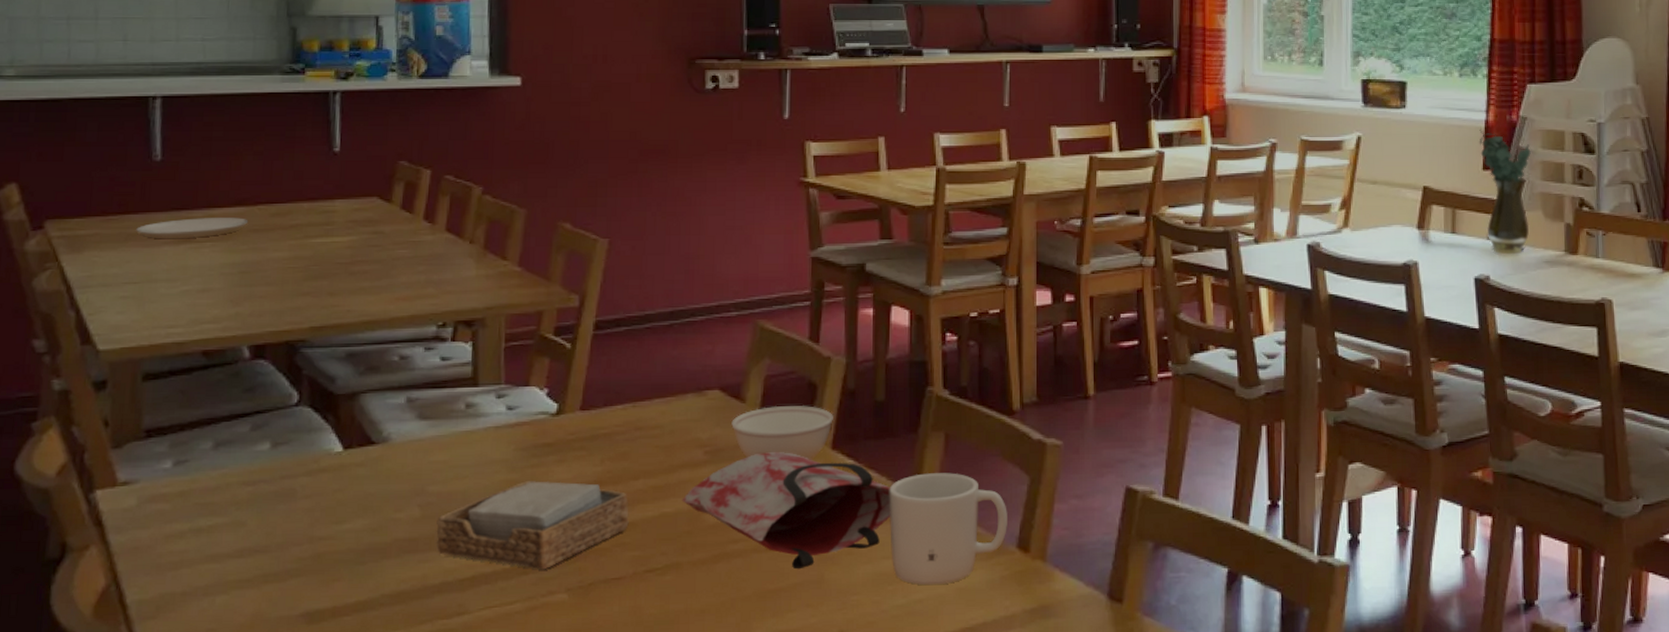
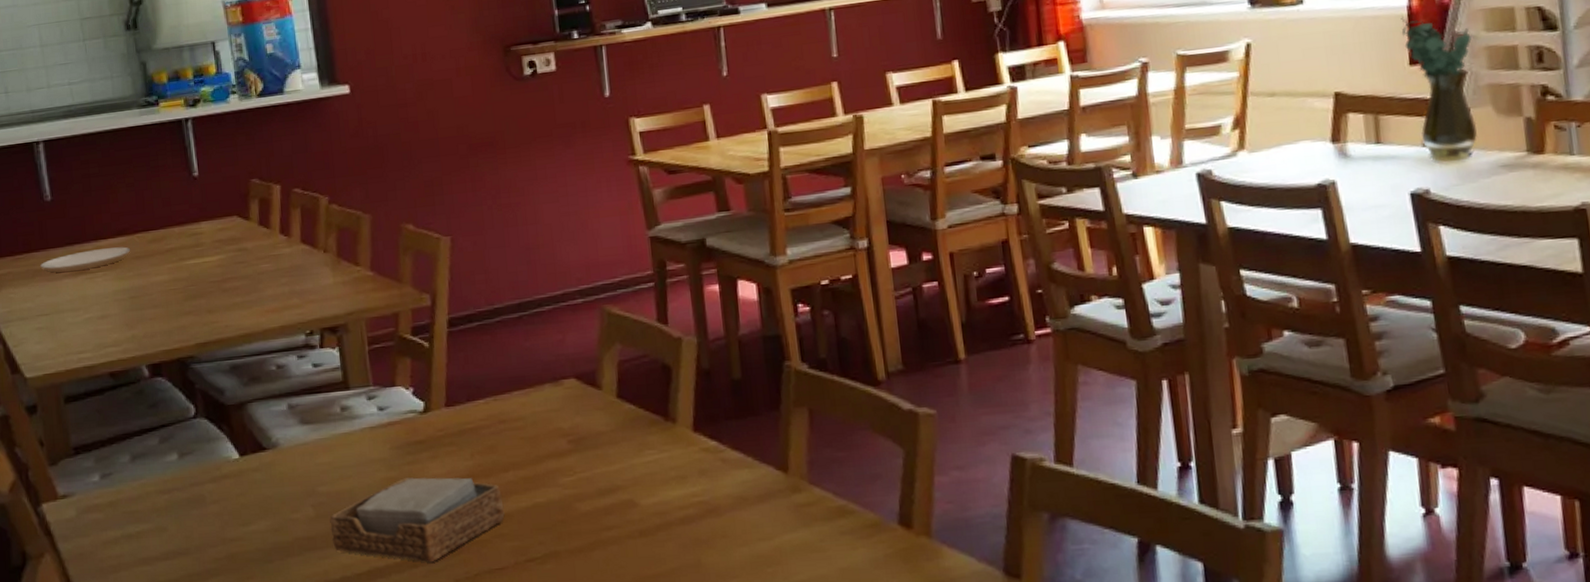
bag: present [682,451,891,570] -> none [552,436,762,555]
bowl: present [731,406,833,460] -> none [590,389,692,445]
mug: present [889,473,1007,586] -> none [756,449,886,567]

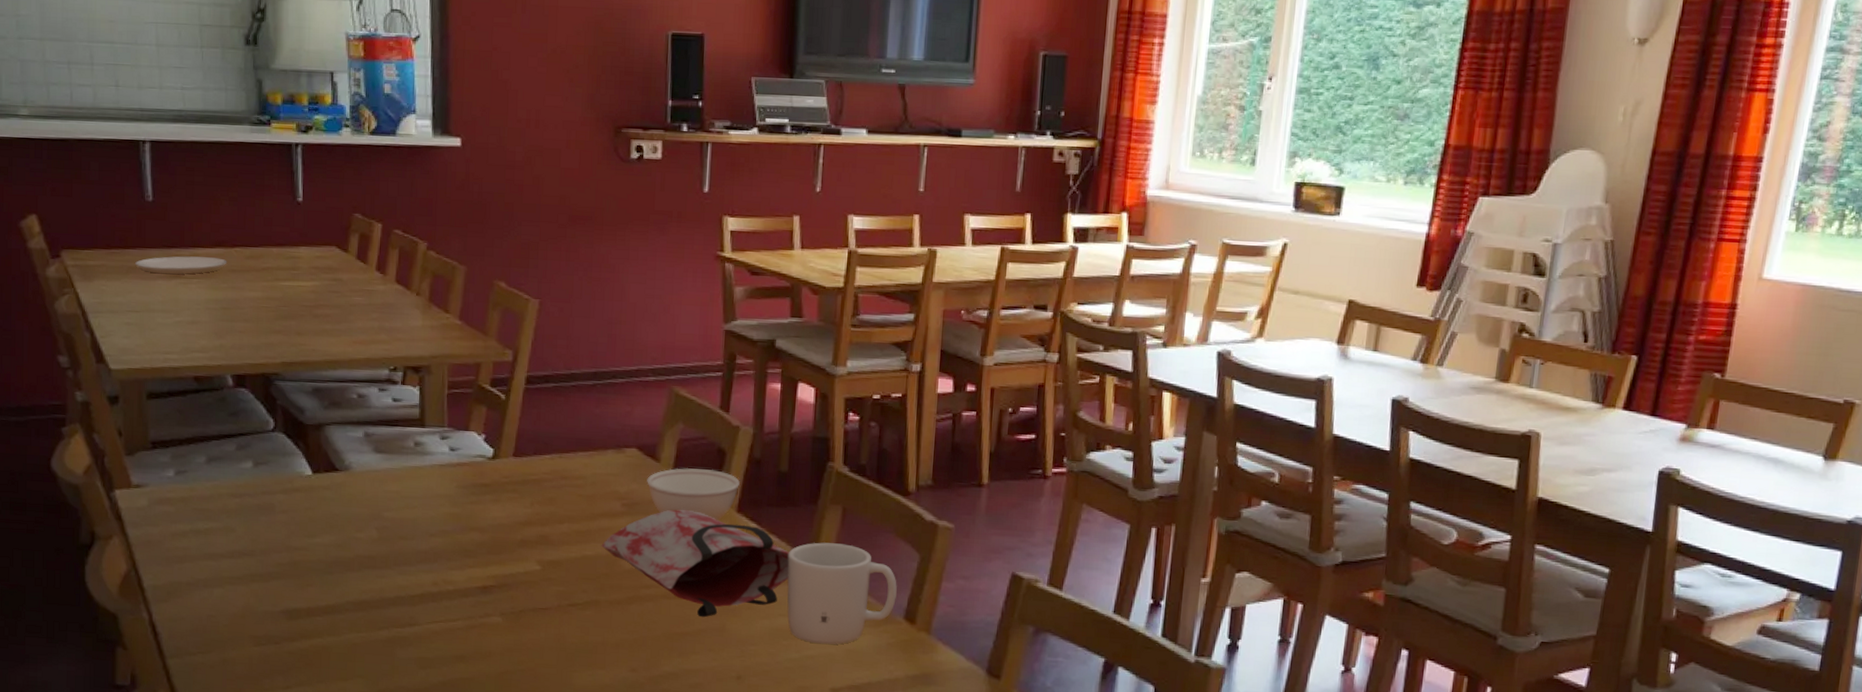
napkin holder: present [329,477,505,563] -> none [391,515,555,595]
bag: none [552,436,762,555] -> present [601,509,789,618]
bowl: none [590,389,692,445] -> present [647,468,740,521]
mug: none [756,449,886,567] -> present [787,542,897,645]
vase: present [1401,17,1477,163] -> none [1412,242,1474,378]

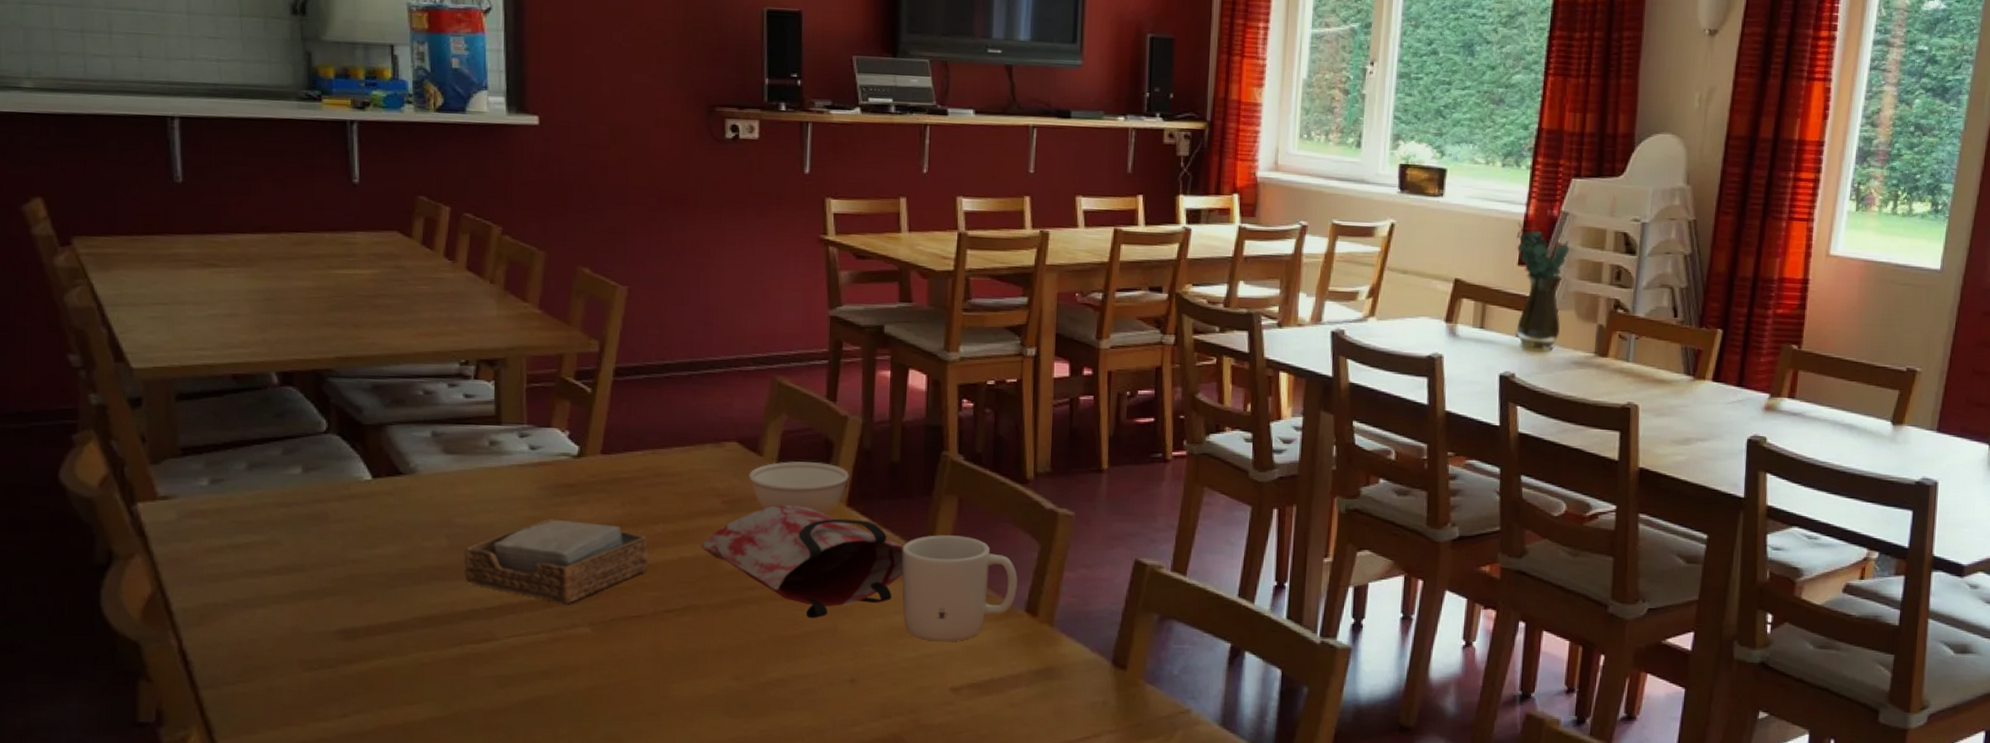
plate: present [135,256,227,275] -> none [162,242,272,263]
napkin holder: none [391,515,555,595] -> present [464,518,649,604]
vase: none [1412,242,1474,378] -> present [1516,222,1571,354]

